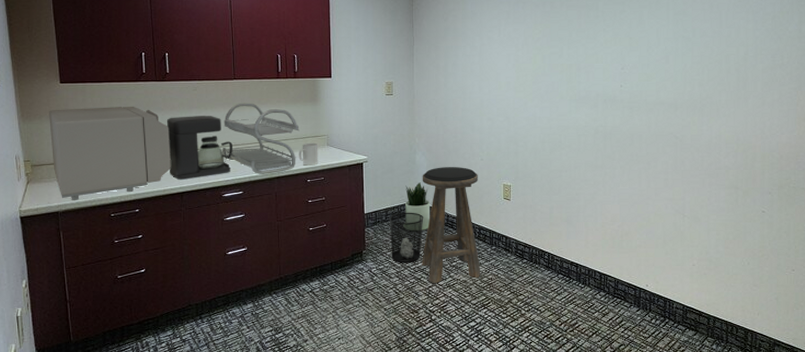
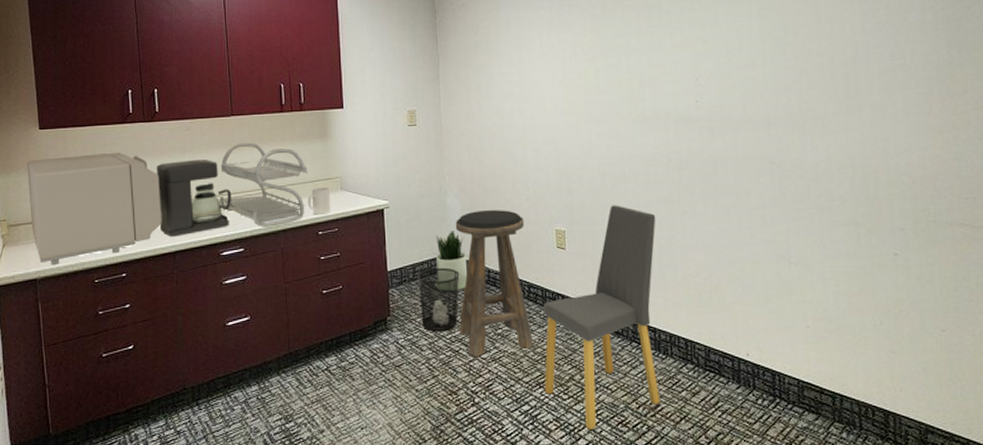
dining chair: none [487,166,584,342] -> present [543,205,661,431]

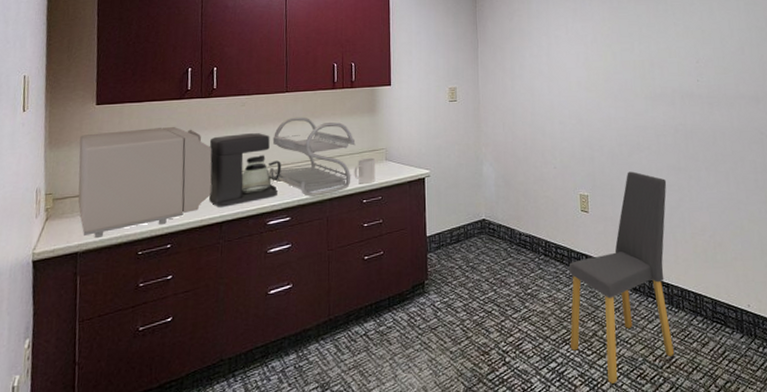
waste bin: present [417,267,460,332] -> none [454,231,494,294]
planter: present [435,230,468,291] -> none [470,197,501,254]
stool: present [455,210,534,358] -> none [490,177,560,317]

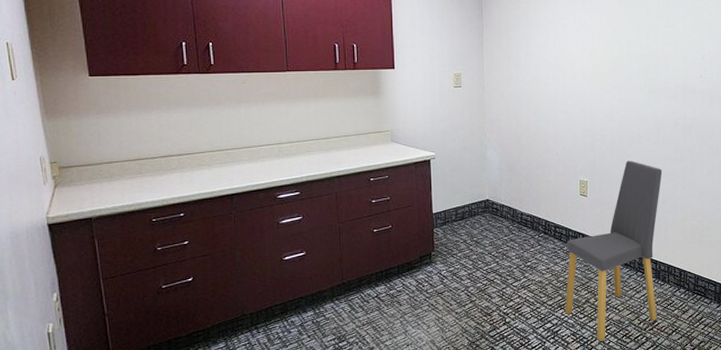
microwave: present [78,126,212,239] -> none [77,101,219,206]
coffee maker: present [209,133,282,208] -> none [212,111,288,182]
dish rack: present [270,117,356,197] -> none [276,96,361,173]
cup: present [354,157,376,185] -> none [360,139,382,165]

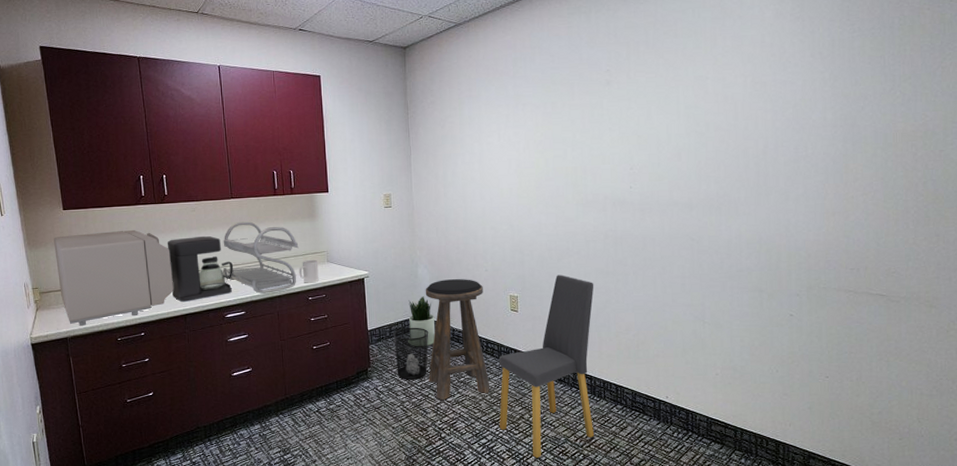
microwave: none [77,101,219,206] -> present [54,229,174,327]
coffee maker: none [212,111,288,182] -> present [167,236,234,303]
dish rack: none [276,96,361,173] -> present [223,221,299,294]
cup: none [360,139,382,165] -> present [299,259,319,284]
waste bin: none [459,211,497,265] -> present [393,327,429,380]
planter: none [474,179,503,230] -> present [408,296,436,346]
stool: none [494,163,557,285] -> present [425,279,490,401]

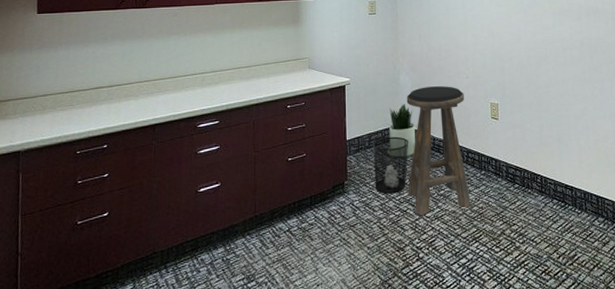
microwave: present [54,229,174,327] -> none [20,34,146,139]
coffee maker: present [167,236,234,303] -> none [143,42,212,112]
dish rack: present [223,221,299,294] -> none [200,27,281,102]
cup: present [299,259,319,284] -> none [279,66,300,92]
dining chair: present [498,274,595,459] -> none [479,82,577,280]

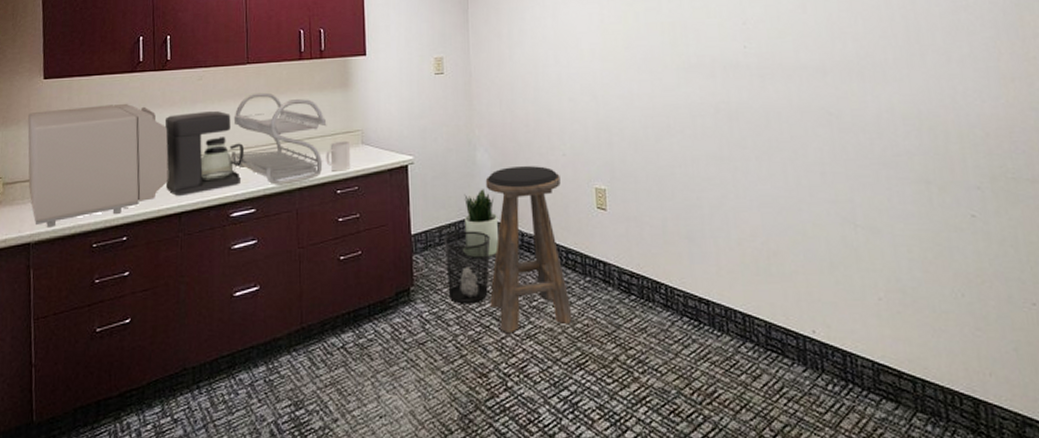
microwave: none [20,34,146,139] -> present [27,103,168,229]
coffee maker: none [143,42,212,112] -> present [164,111,245,197]
dish rack: none [200,27,281,102] -> present [231,92,327,185]
cup: none [279,66,300,92] -> present [326,140,351,173]

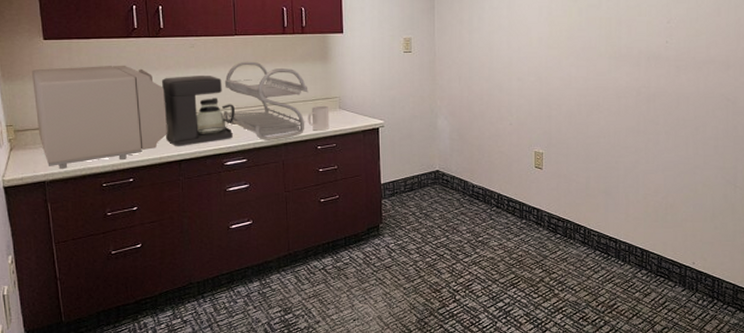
waste bin: present [444,230,491,304] -> none [408,182,447,238]
planter: present [463,189,499,257] -> none [424,149,454,202]
stool: present [485,166,573,334] -> none [444,132,510,261]

